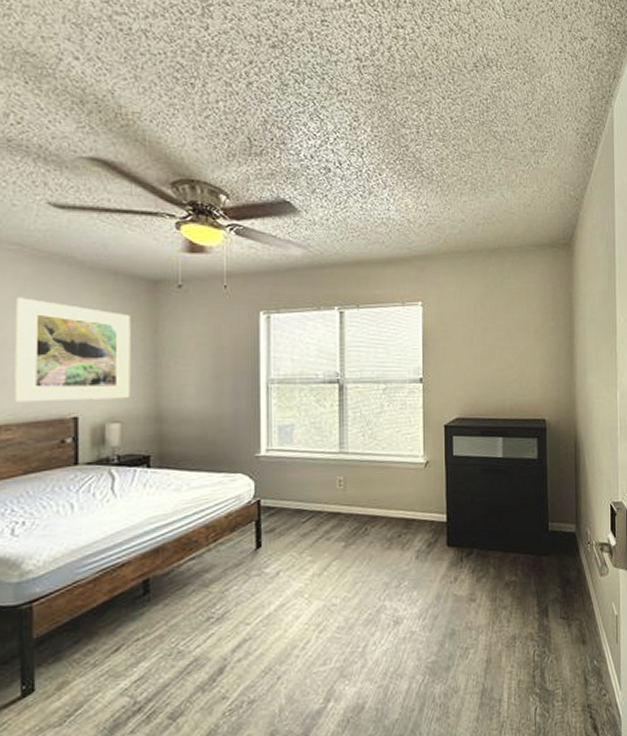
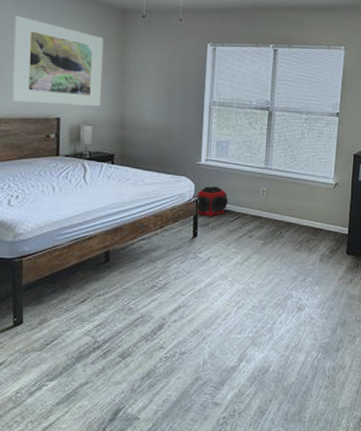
speaker: none [256,481,298,521] -> present [195,186,229,217]

